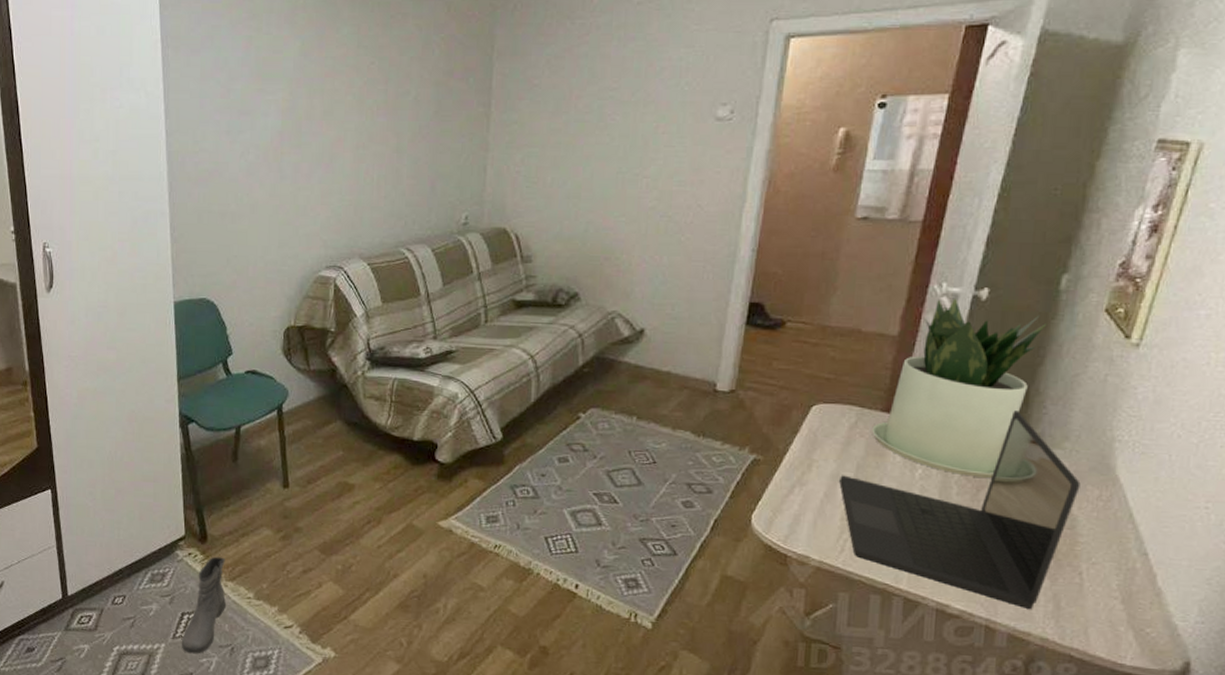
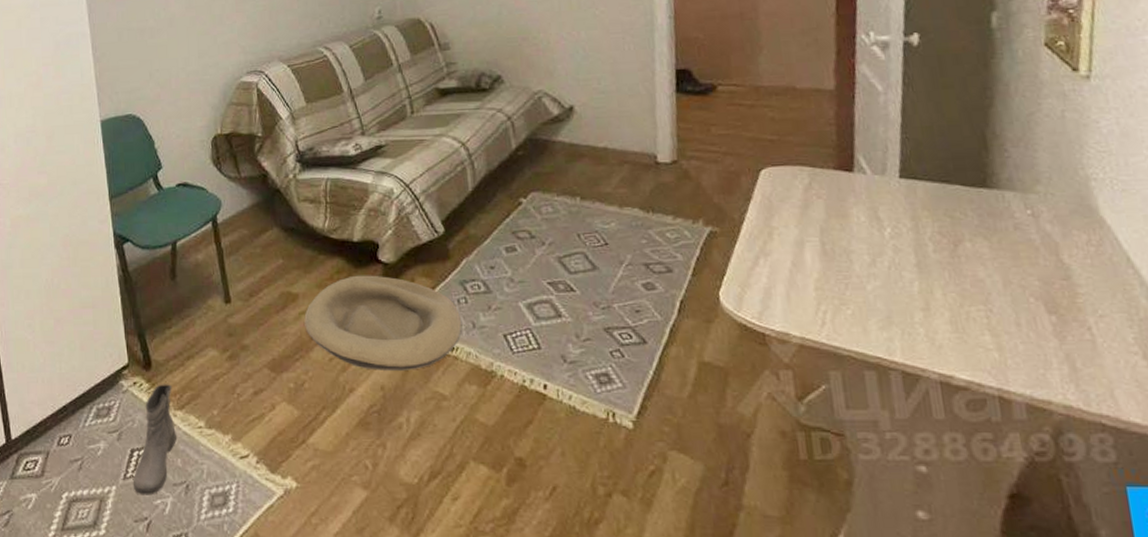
dog bed: none [358,472,507,562] -> present [304,275,462,370]
laptop: present [839,410,1081,609] -> none [805,156,1066,373]
planter: present [872,298,1048,478] -> none [828,46,988,231]

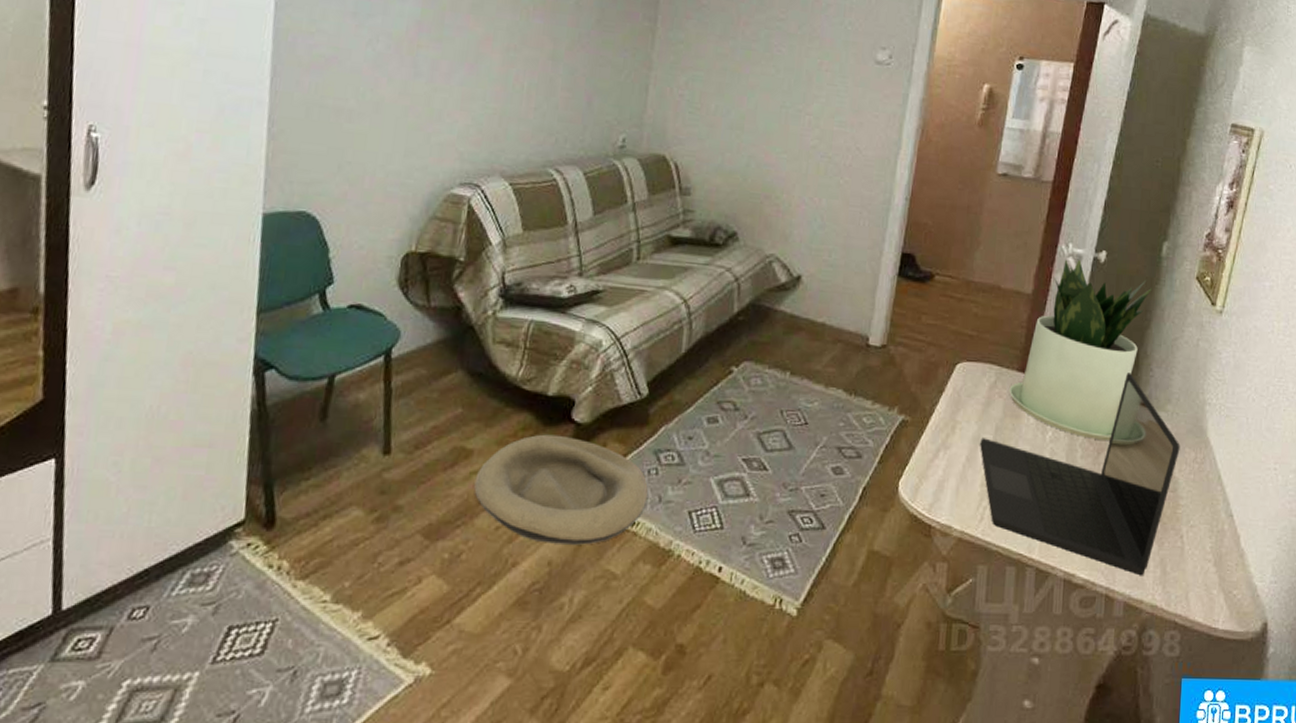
boot: present [133,384,177,496] -> none [223,547,297,684]
laptop: none [805,156,1066,373] -> present [980,372,1180,575]
planter: none [828,46,988,231] -> present [1009,259,1153,440]

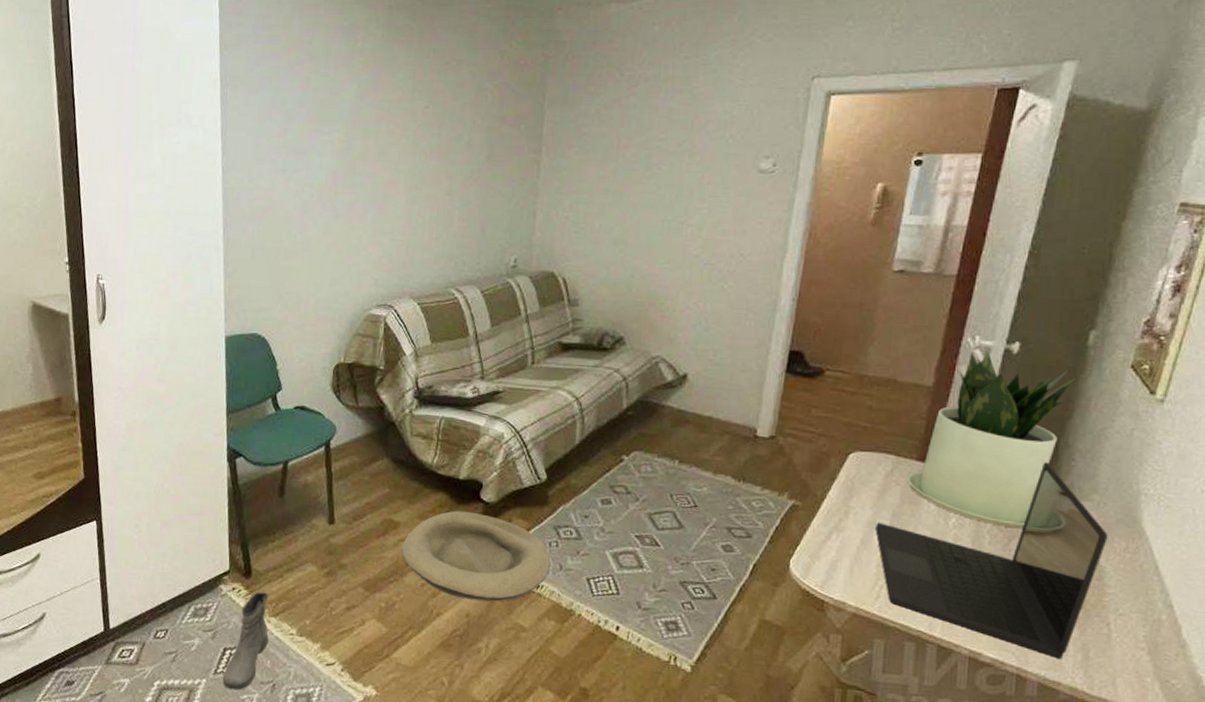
boot: none [223,547,297,684] -> present [223,592,269,691]

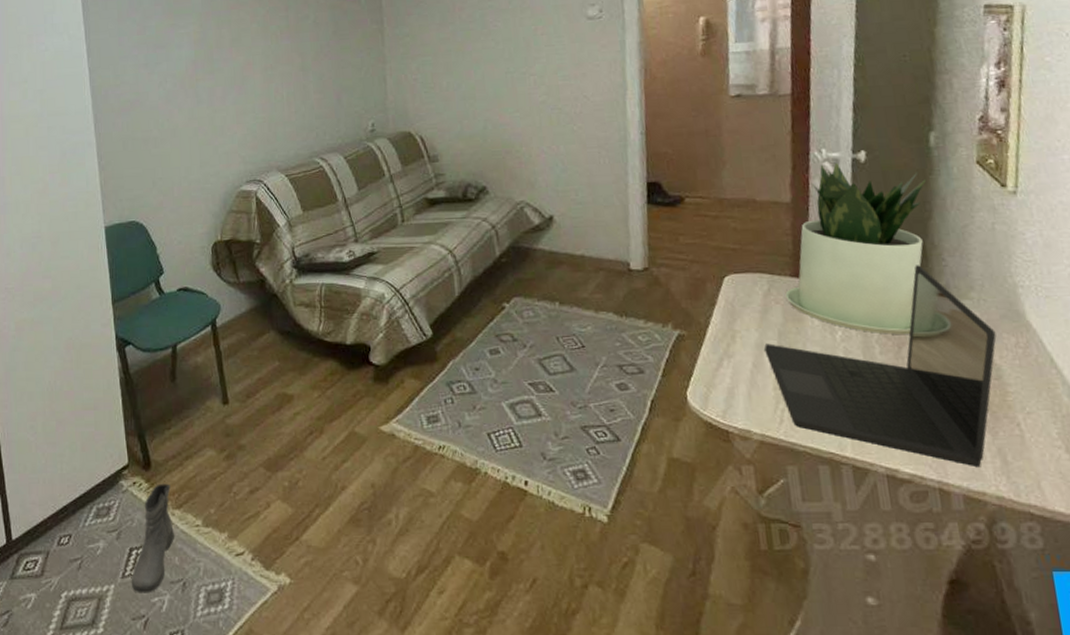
dog bed: present [402,510,550,602] -> none [299,376,448,469]

